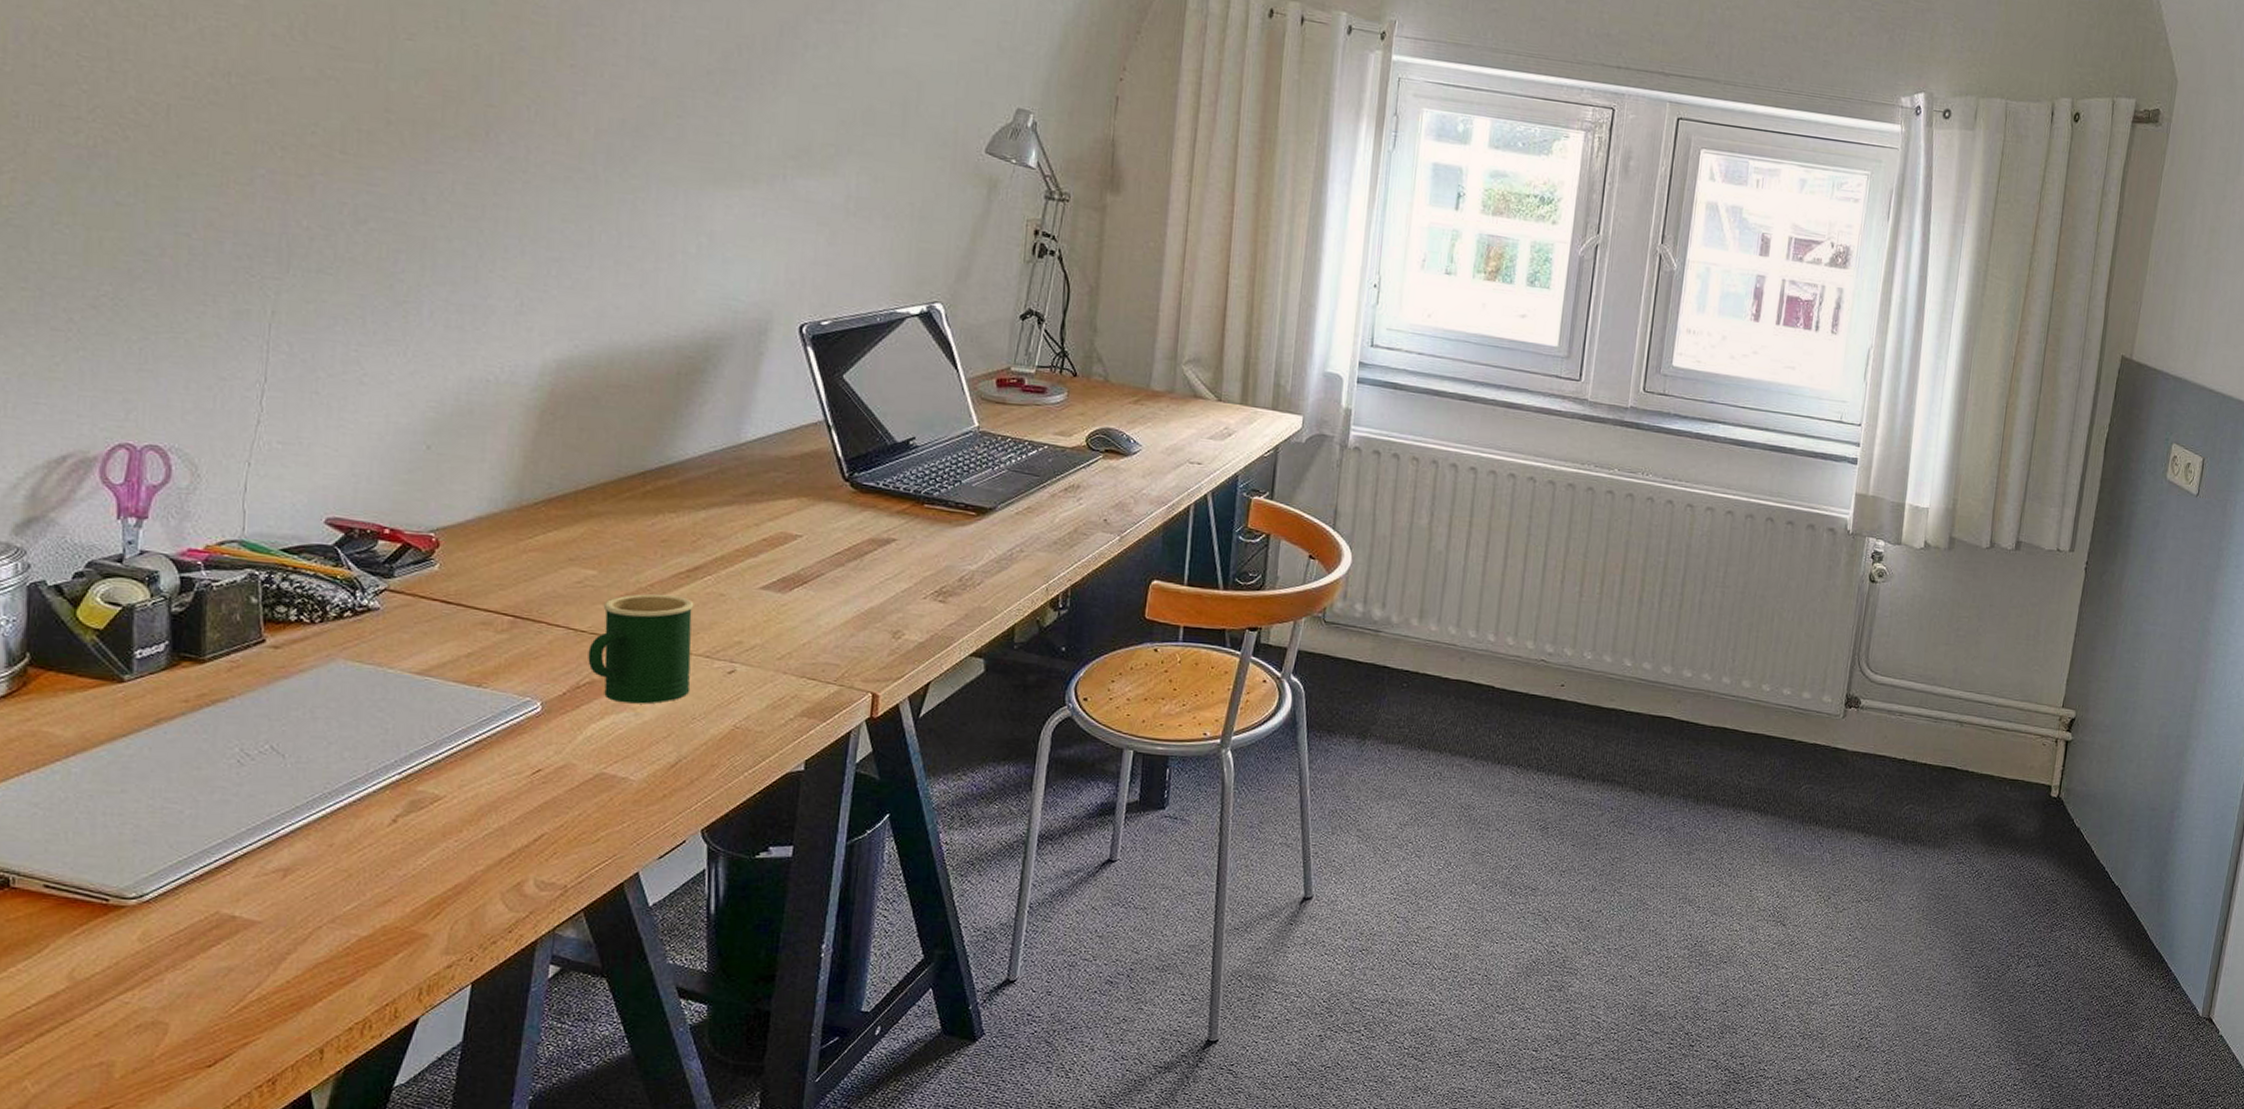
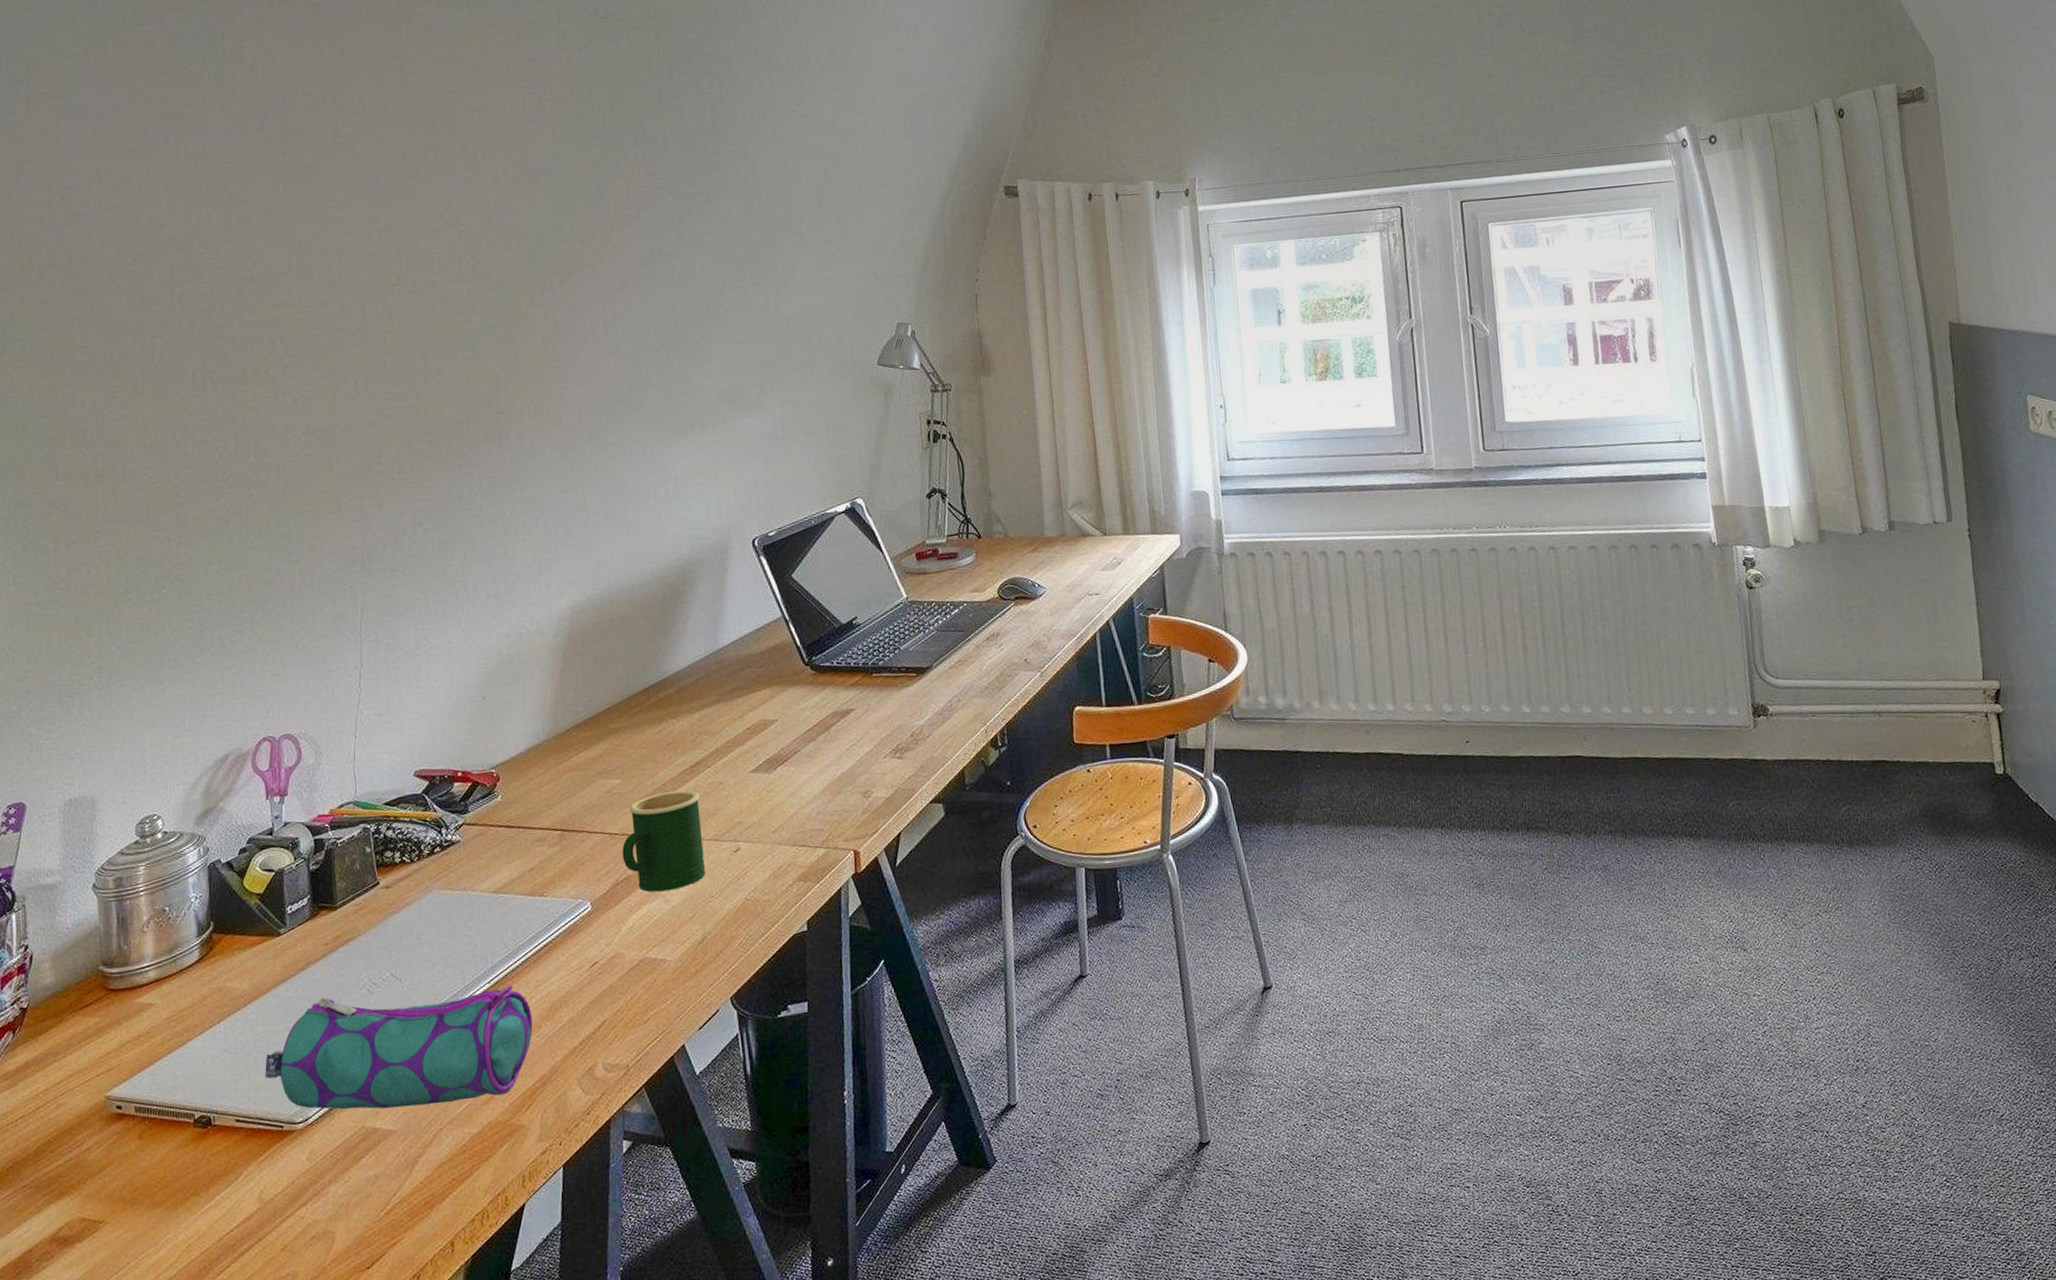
pencil case: none [89,761,452,899] -> present [265,985,533,1109]

